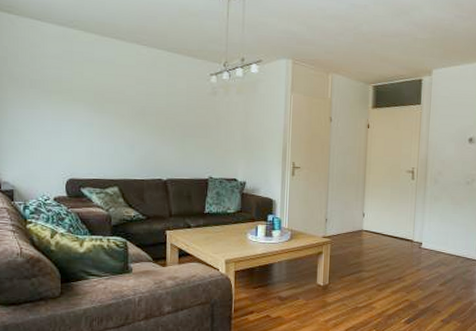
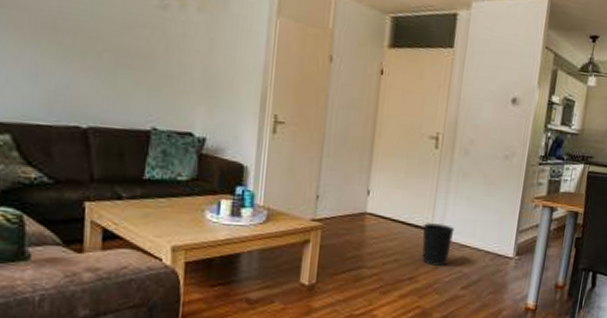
wastebasket: none [406,235,431,269] -> present [421,222,455,267]

